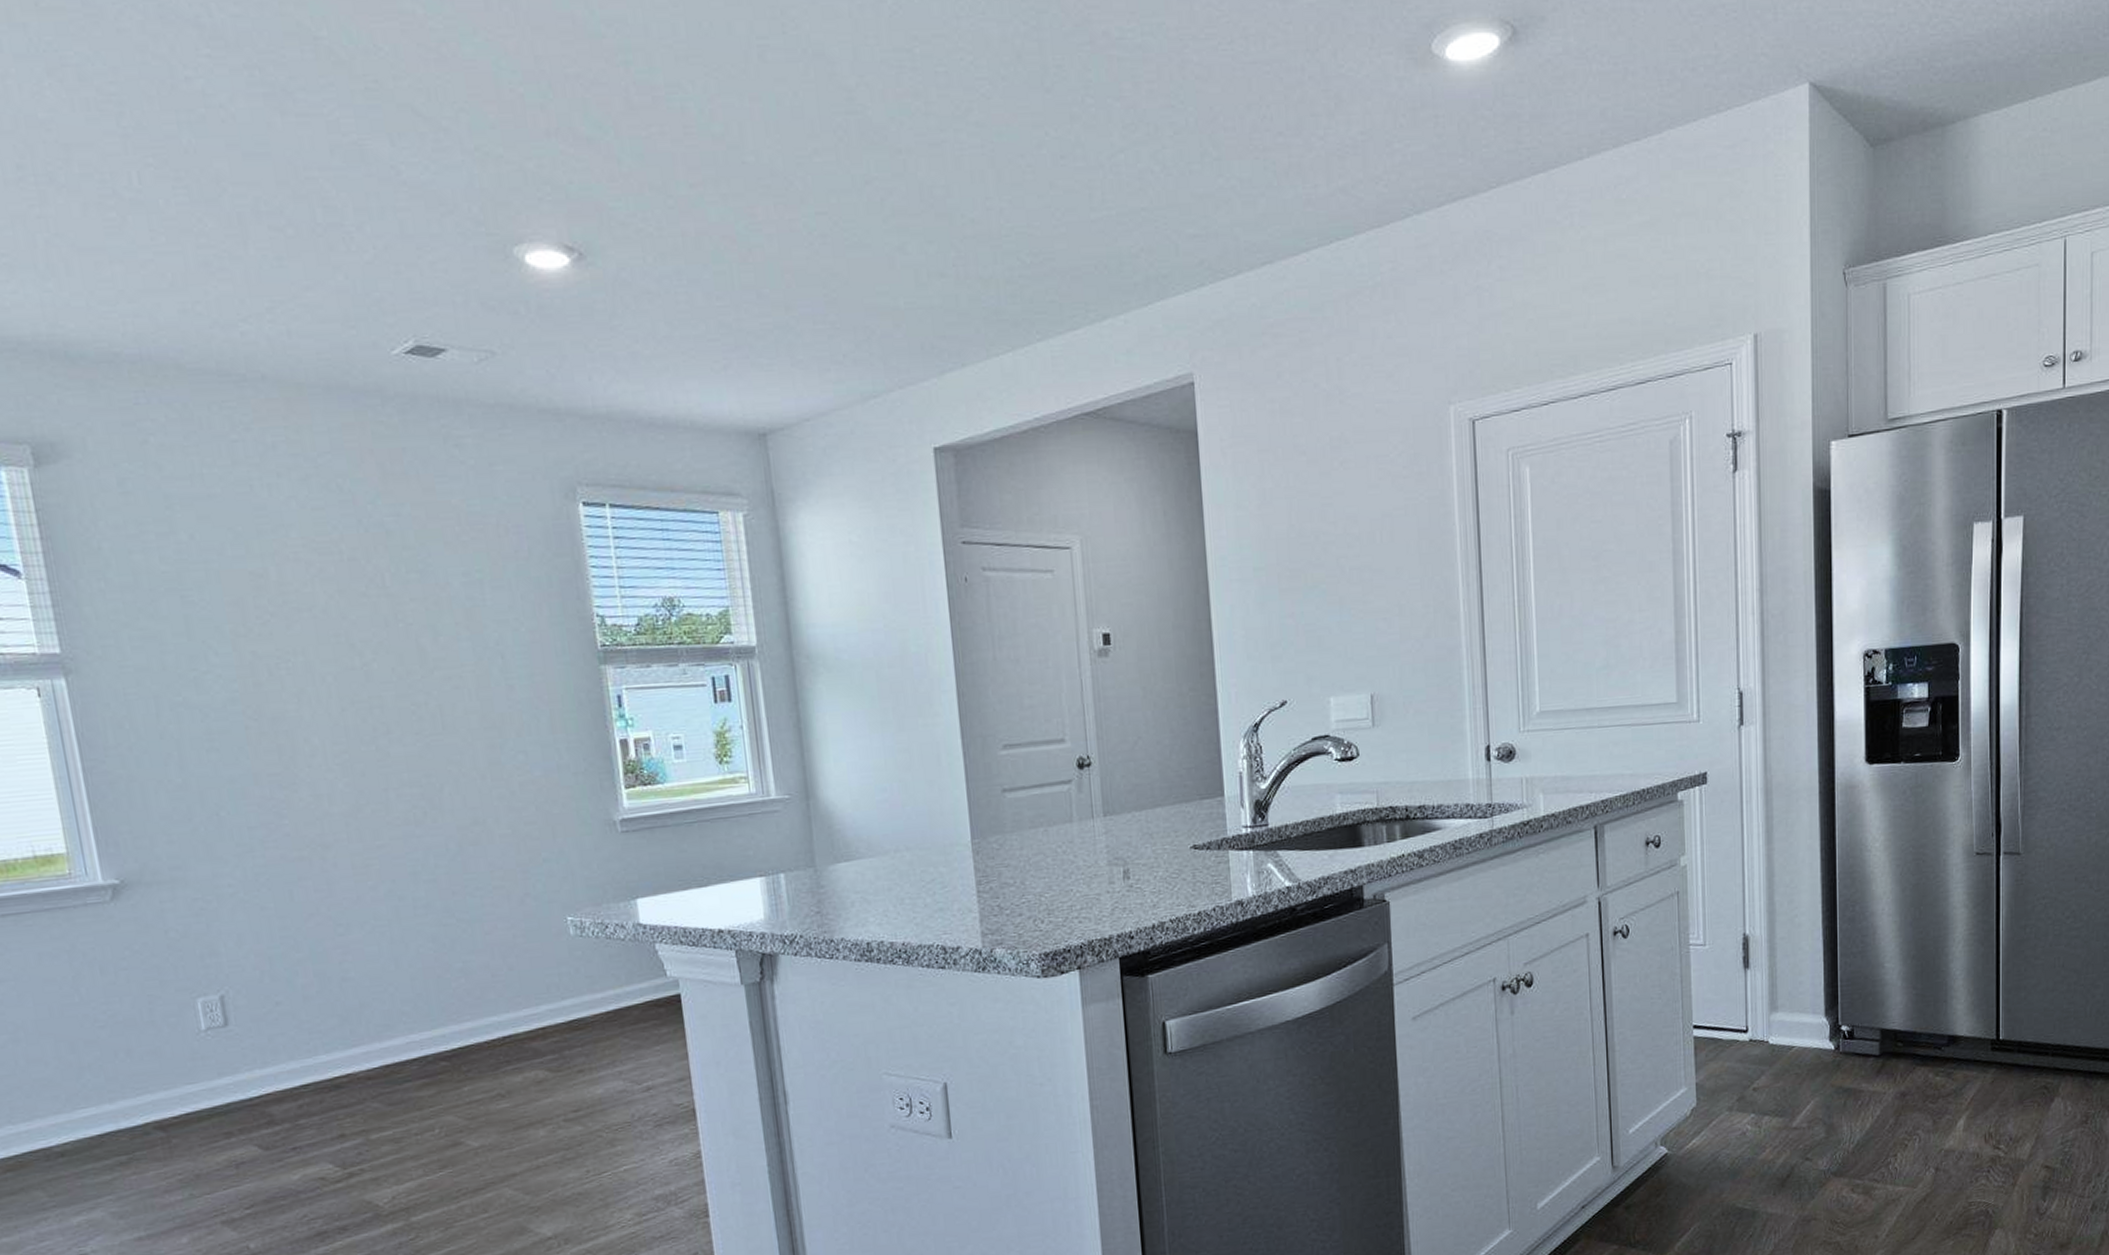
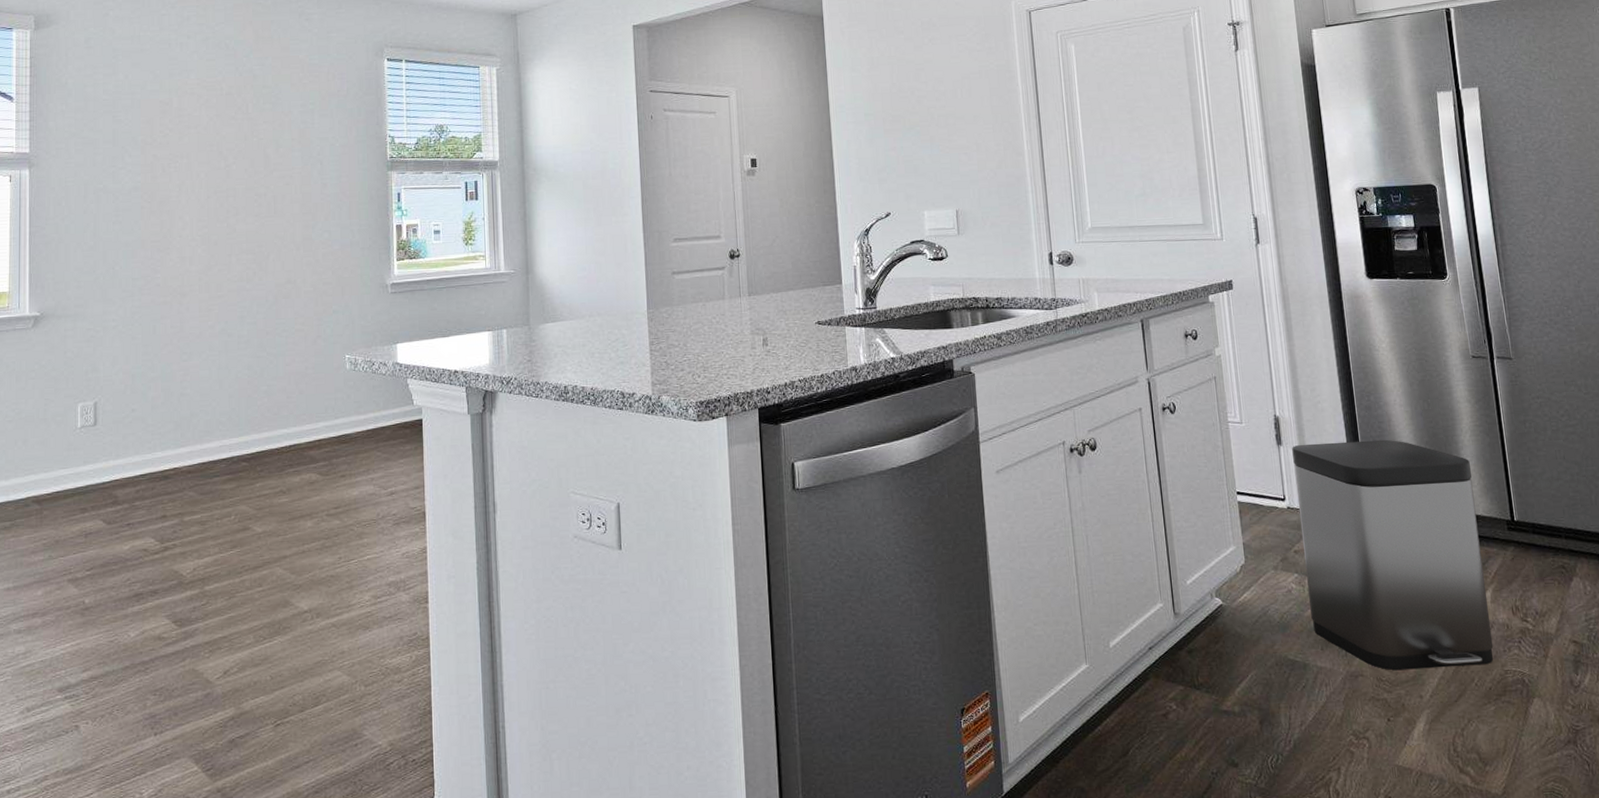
pedal bin: none [1761,955,1960,1211] -> present [1292,439,1494,671]

